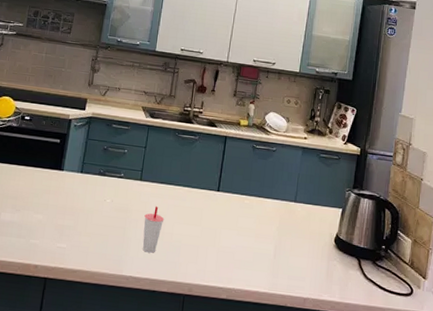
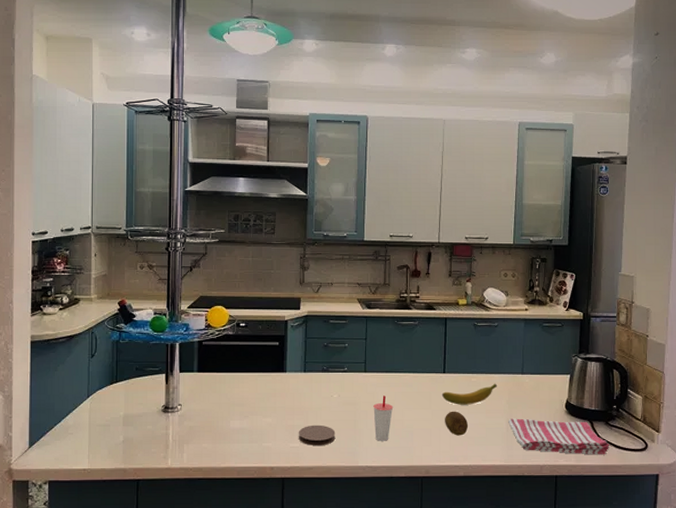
coaster: none [66,227,104,250] -> present [298,425,336,446]
banana: none [213,208,270,227] -> present [441,383,498,405]
fruit: none [213,230,237,257] -> present [445,411,469,436]
dish towel: none [276,245,376,296] -> present [508,418,610,455]

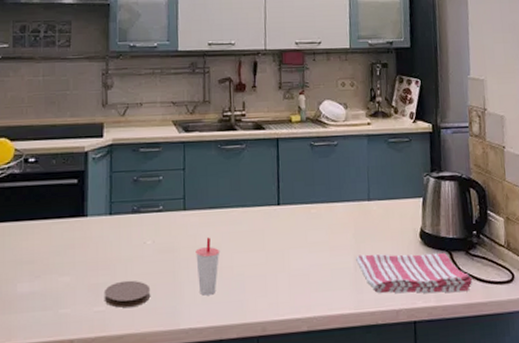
banana: present [441,383,498,405] -> none [276,213,342,243]
fruit: present [445,411,469,436] -> none [282,250,310,282]

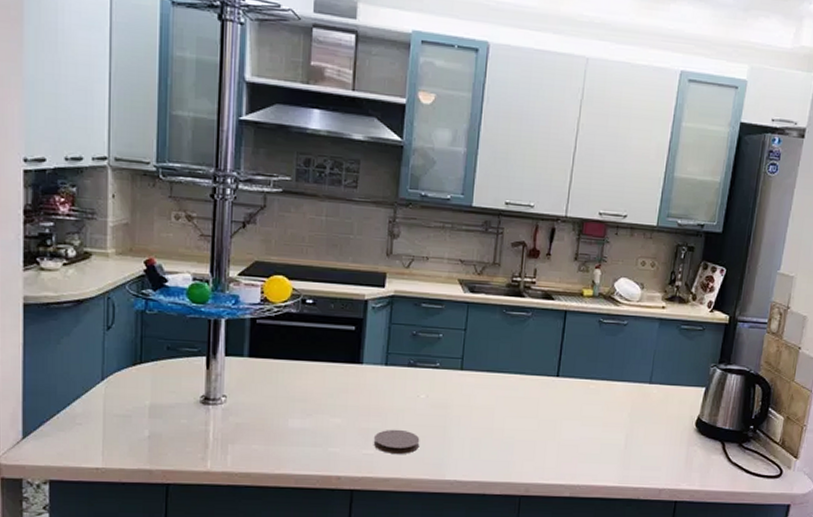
cup: present [195,237,220,296] -> none [467,399,493,453]
dish towel: present [356,253,473,293] -> none [627,434,741,481]

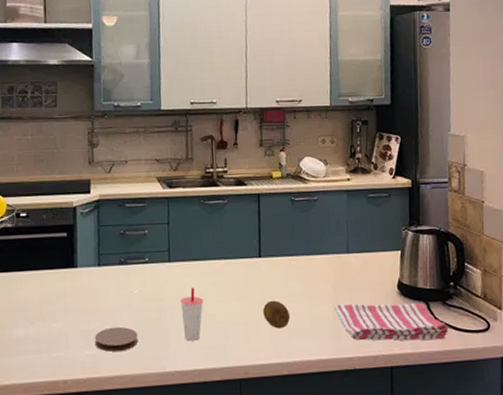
cup: none [467,399,493,453] -> present [180,287,204,341]
fruit: none [553,421,581,451] -> present [263,300,291,329]
dish towel: none [627,434,741,481] -> present [335,303,449,341]

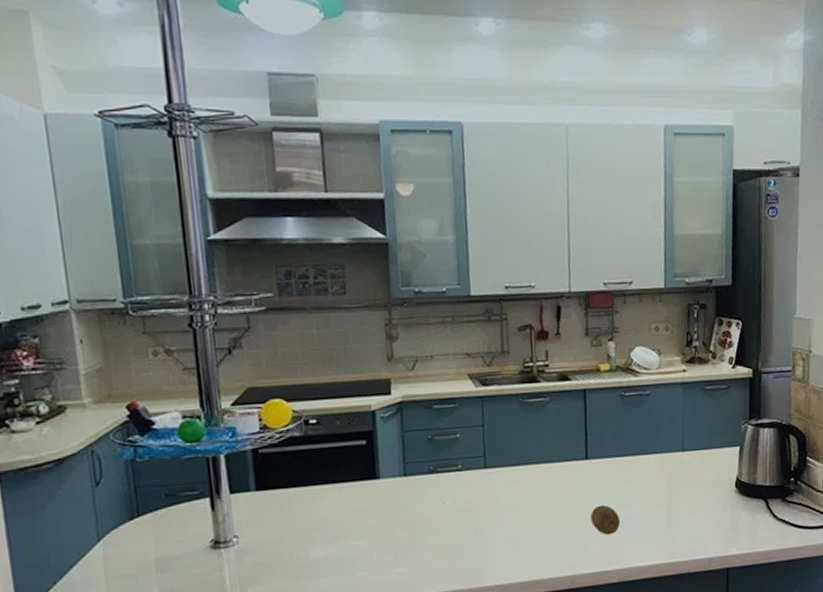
coaster: present [94,326,139,353] -> none [403,541,454,569]
cup: present [180,287,204,341] -> none [499,495,526,553]
dish towel: present [335,303,449,341] -> none [668,501,788,543]

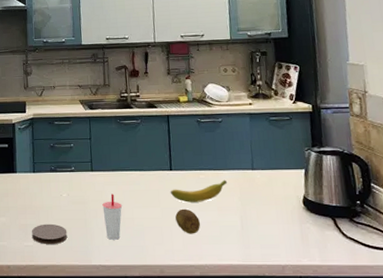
coaster: none [403,541,454,569] -> present [31,223,68,245]
cup: none [499,495,526,553] -> present [102,194,123,240]
banana: none [585,465,654,497] -> present [170,179,228,203]

